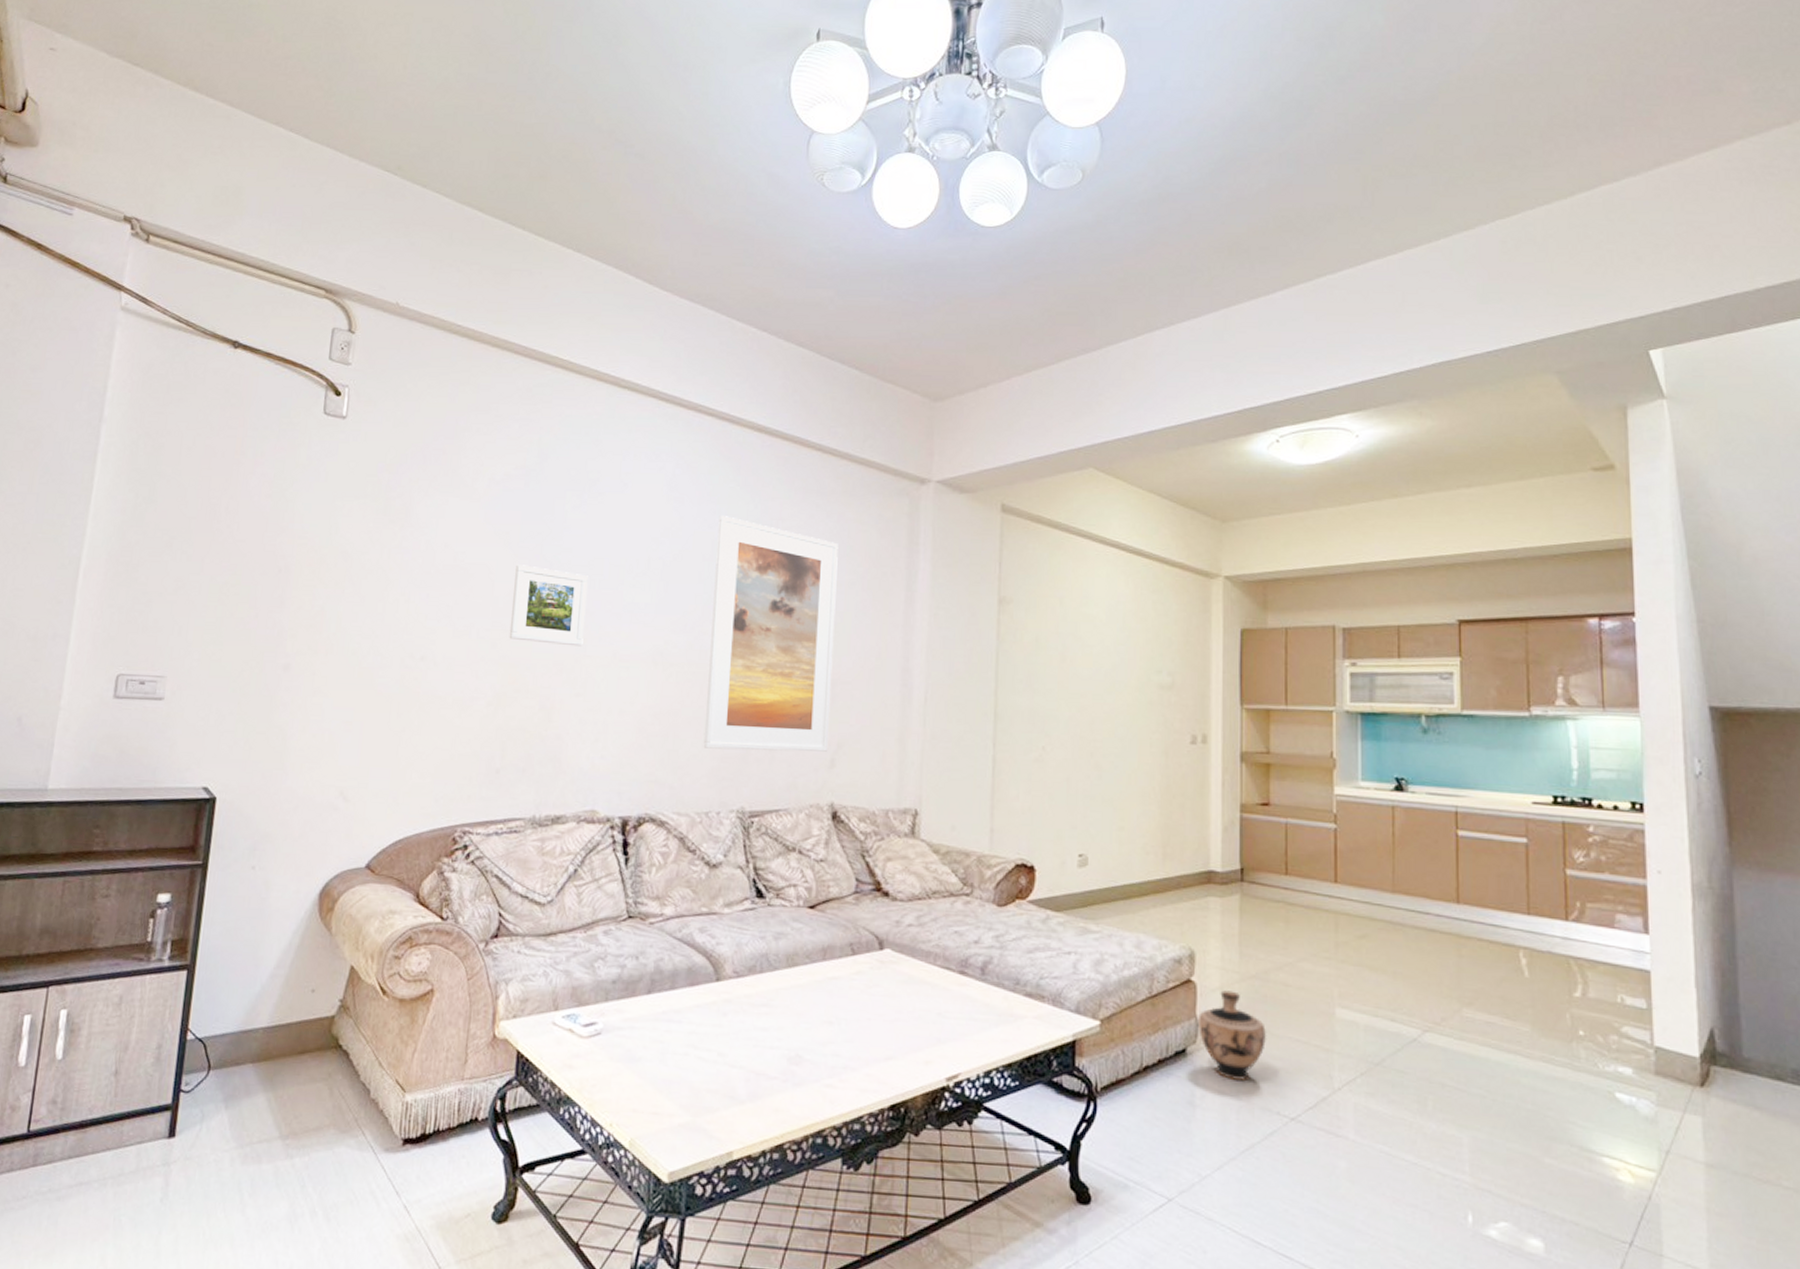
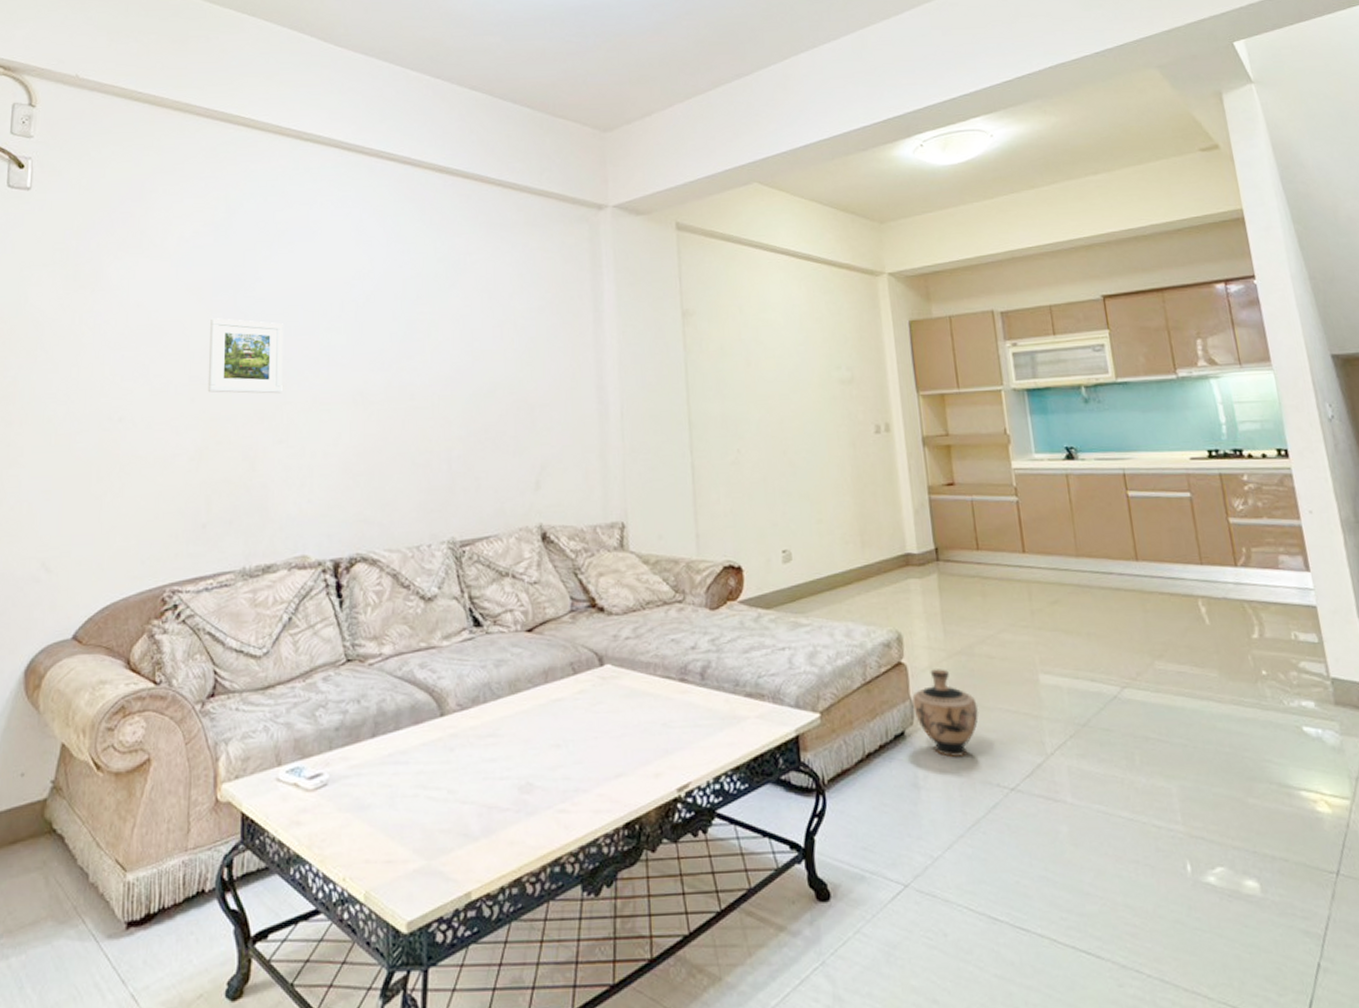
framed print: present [703,514,839,752] -> none [408,253,532,483]

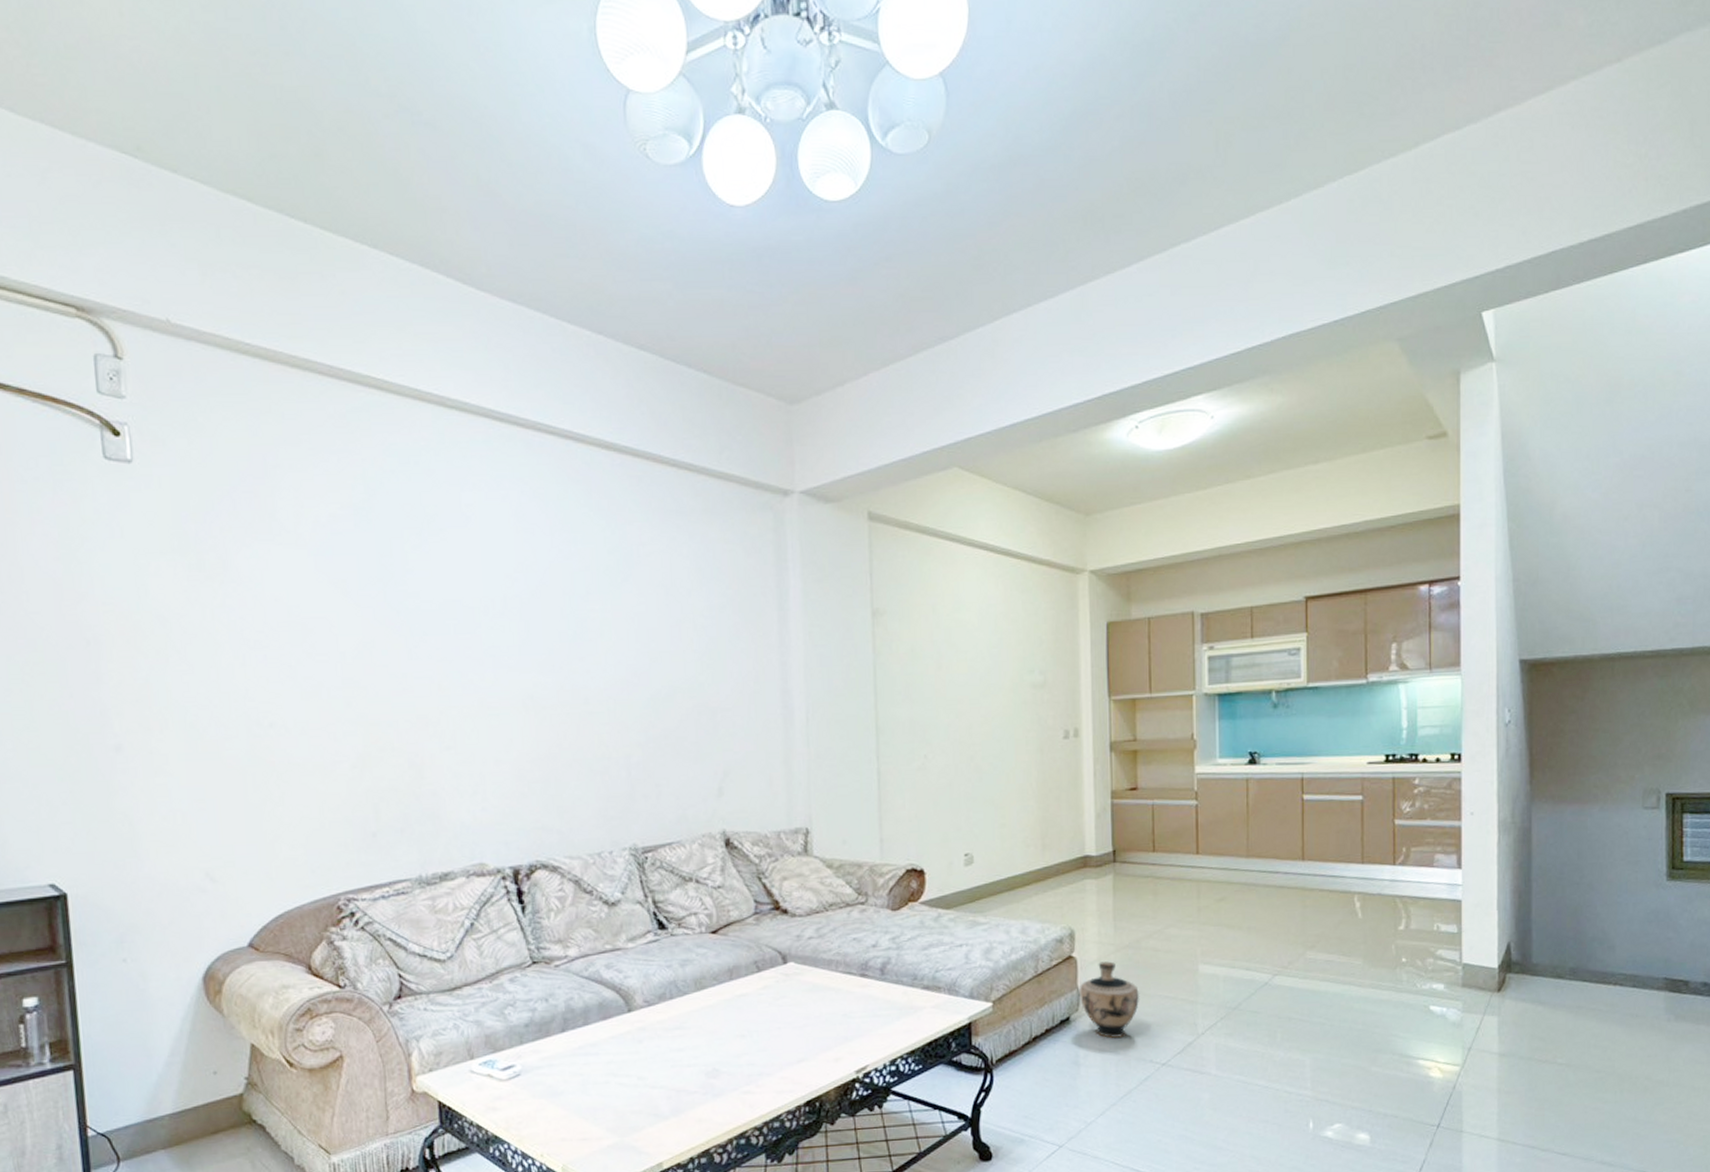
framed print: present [207,318,283,394] -> none [359,614,446,698]

